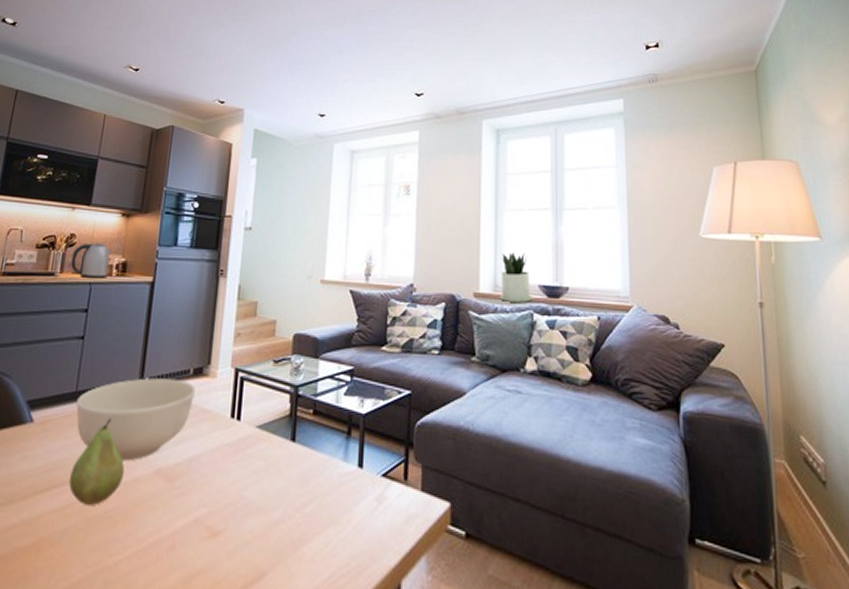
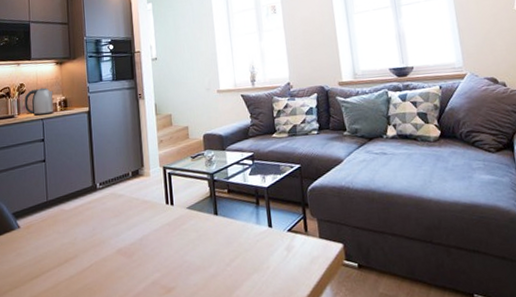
fruit: present [69,418,125,505] -> none [55,217,95,282]
bowl: present [76,378,196,461] -> none [49,181,137,247]
planter: present [499,252,533,304] -> none [356,45,386,86]

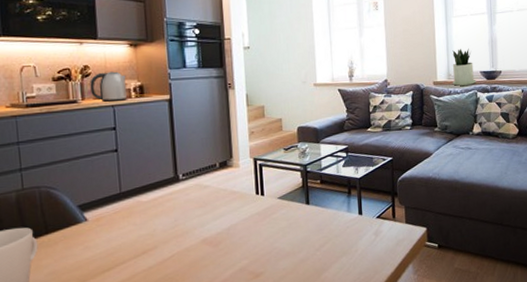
planter: none [356,45,386,86] -> present [452,48,477,87]

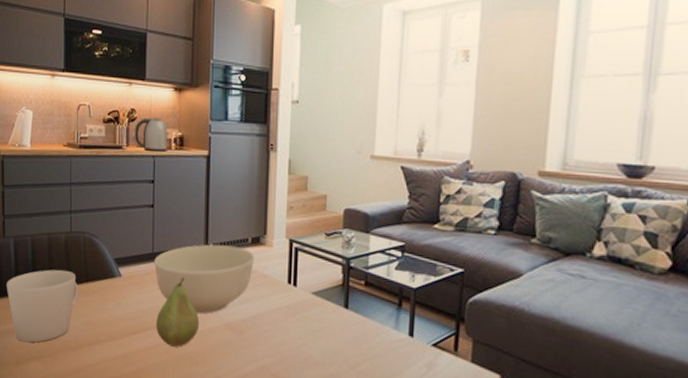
bowl: none [123,172,224,238] -> present [154,244,255,314]
fruit: none [130,208,177,273] -> present [156,277,200,347]
planter: present [452,48,477,87] -> none [568,126,609,184]

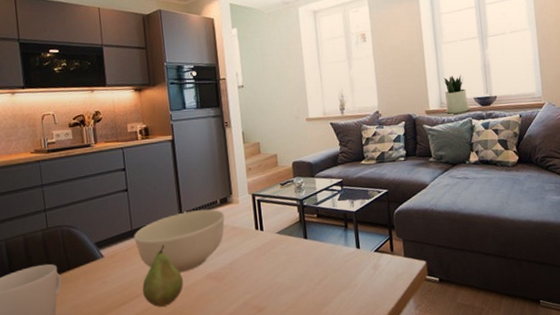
kettle: present [135,118,168,153] -> none [101,115,134,146]
planter: none [568,126,609,184] -> present [444,74,471,115]

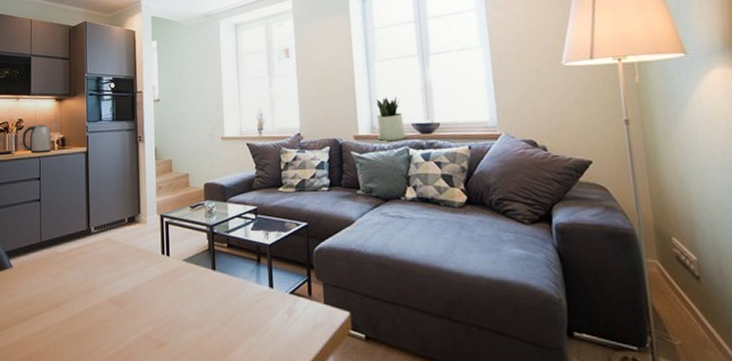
kettle: none [101,115,134,146] -> present [22,124,51,154]
bowl: present [134,209,225,273] -> none [42,227,132,293]
fruit: present [142,244,184,307] -> none [46,261,86,327]

